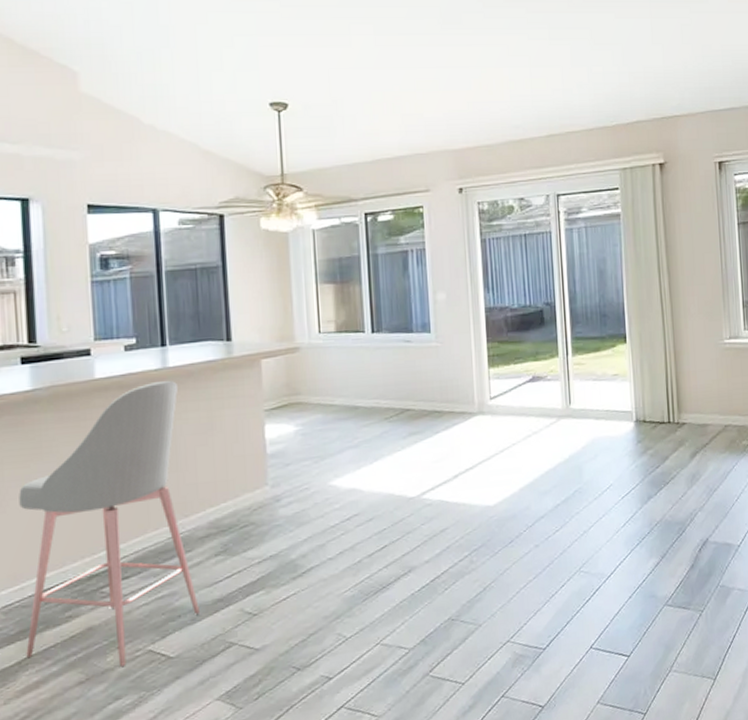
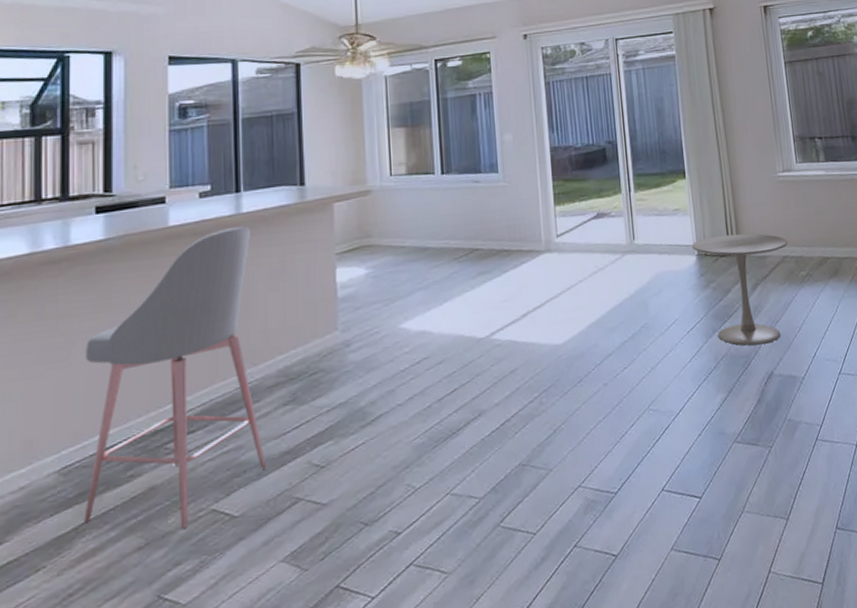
side table: none [630,401,731,513] -> present [691,233,788,346]

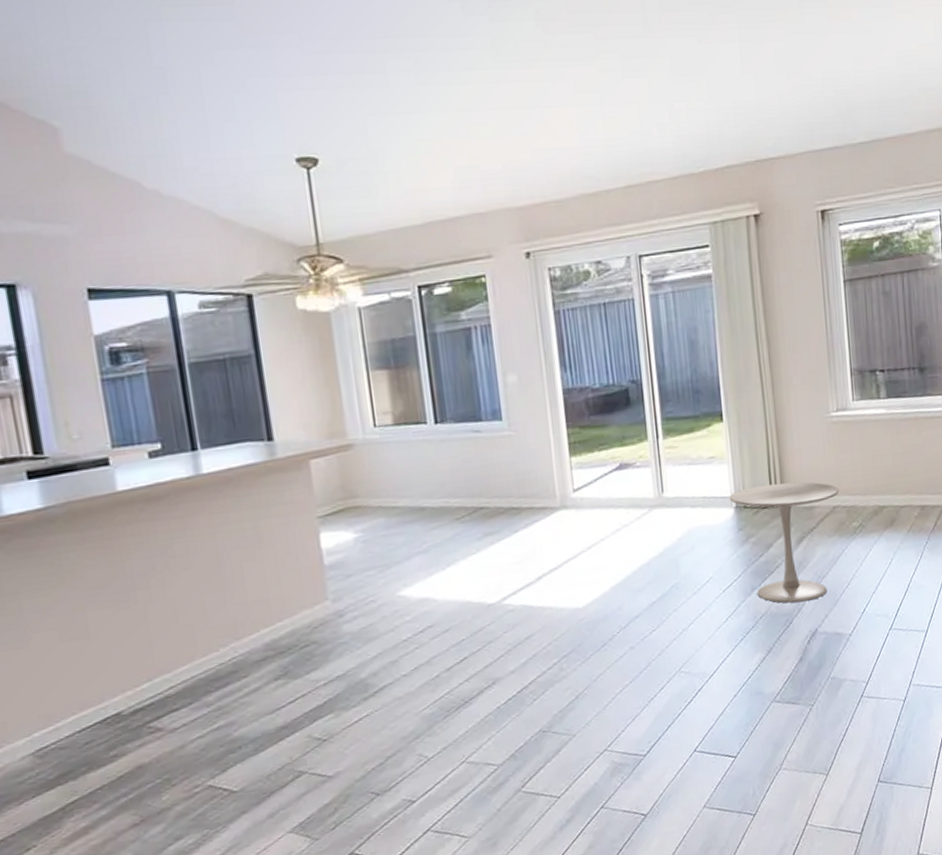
bar stool: present [84,225,266,530] -> none [41,488,262,806]

